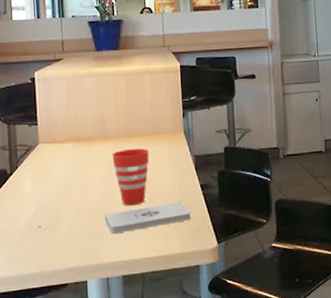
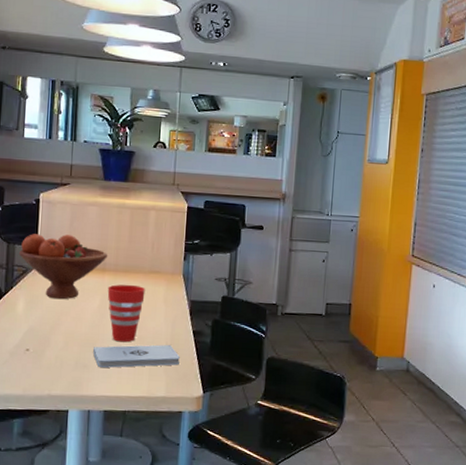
fruit bowl: none [20,108,109,172] -> present [18,234,108,299]

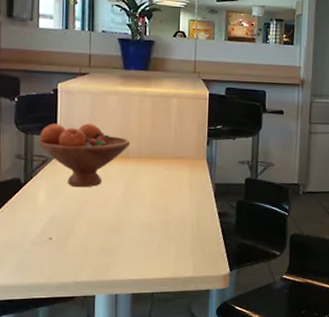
notepad: present [93,344,180,368] -> none [119,227,206,253]
cup: present [107,284,145,343] -> none [131,170,170,227]

